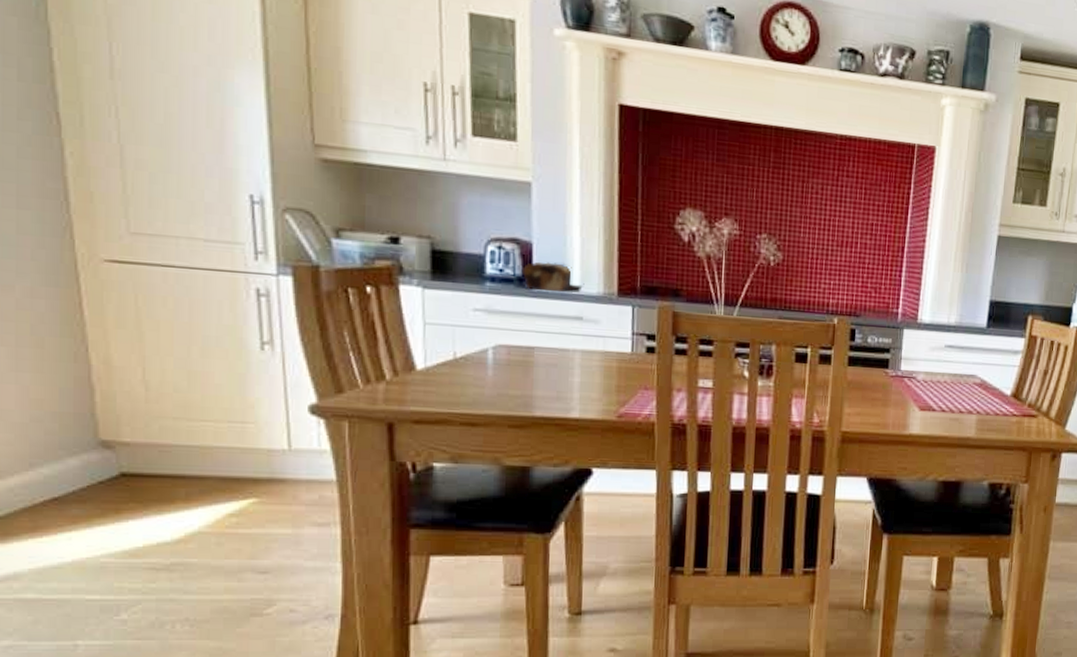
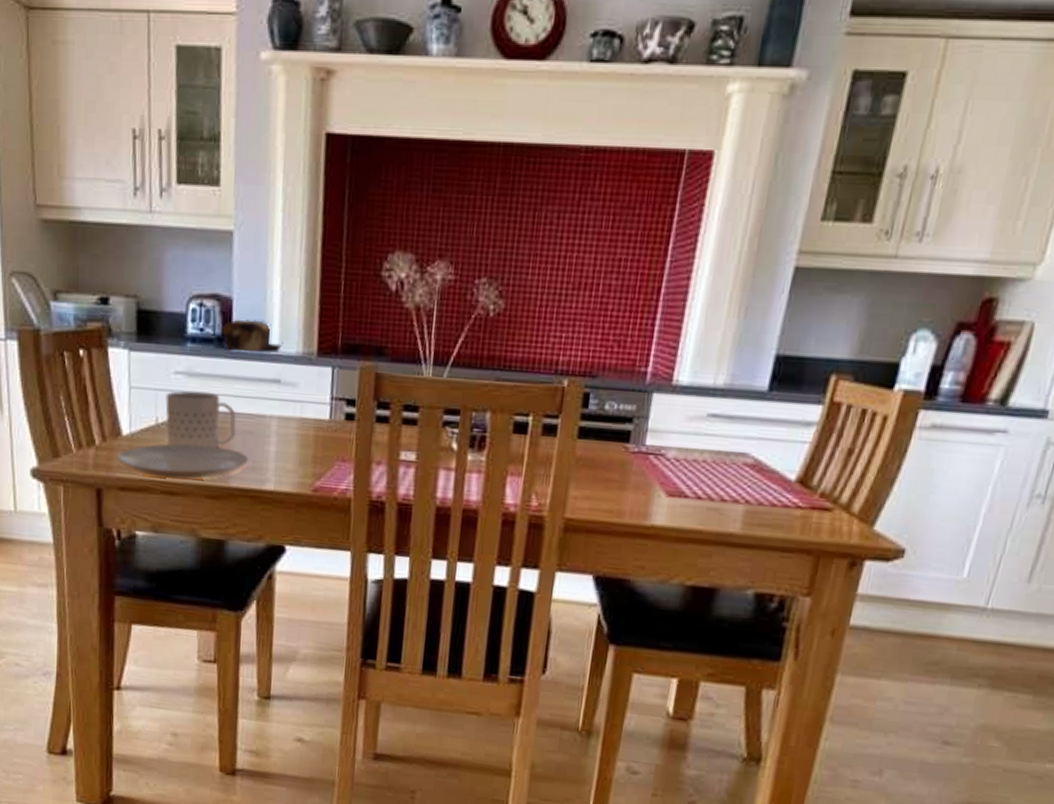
plate: none [411,377,552,411] -> present [117,443,248,480]
mug: none [464,327,539,380] -> present [165,391,236,448]

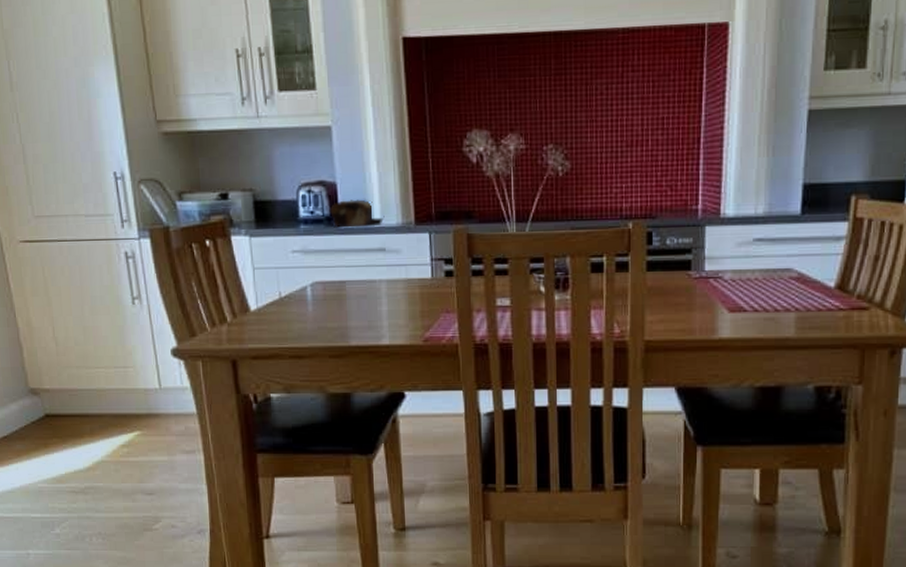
plate: present [117,443,248,480] -> none [247,312,364,345]
mug: present [165,391,236,448] -> none [286,265,351,315]

